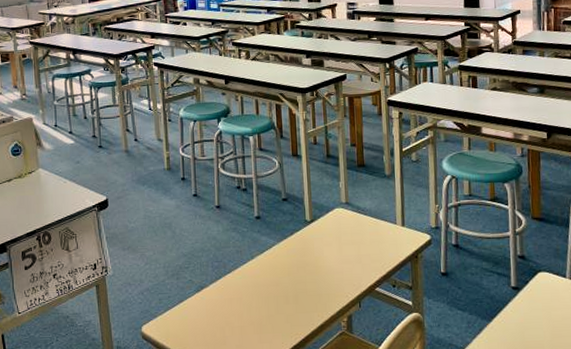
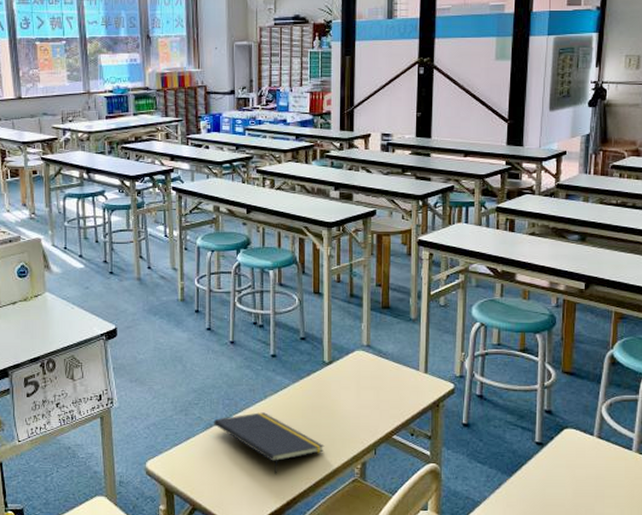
notepad: none [204,272,311,333] -> present [214,412,325,475]

